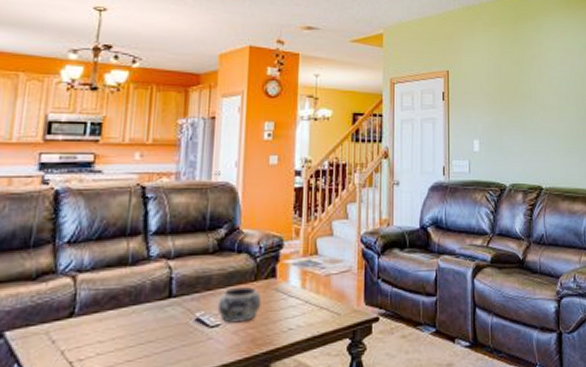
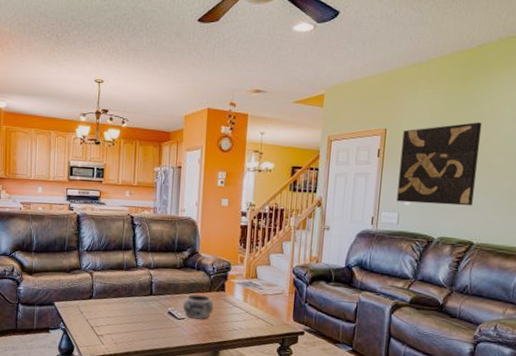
wall art: none [465,64,537,149] -> present [397,122,483,206]

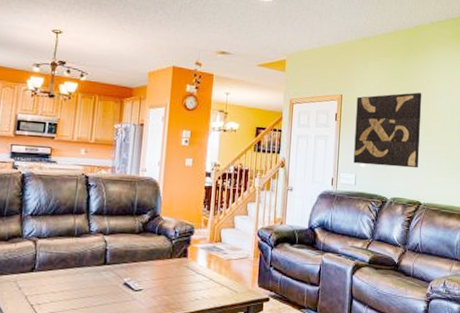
decorative bowl: present [182,293,214,319] -> none [140,261,175,290]

